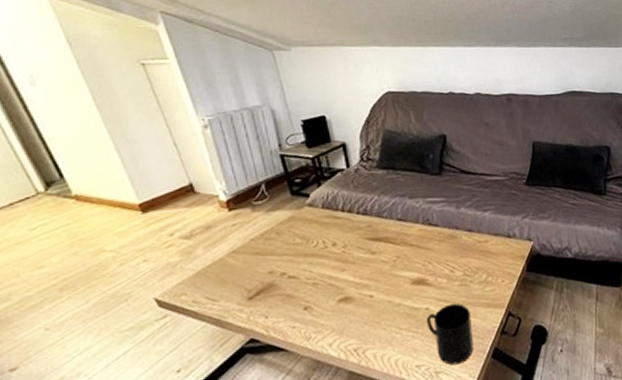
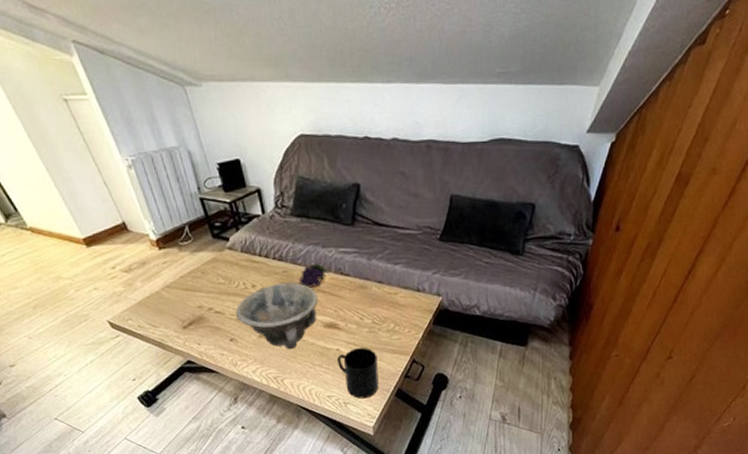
bowl: none [312,237,405,314] -> present [235,282,318,350]
fruit: none [384,214,417,242] -> present [298,262,329,288]

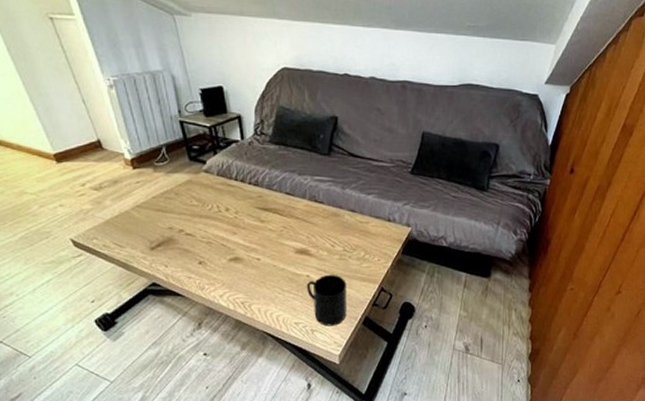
bowl: present [235,282,318,350] -> none [206,207,291,275]
fruit: present [298,262,329,288] -> none [273,190,304,214]

